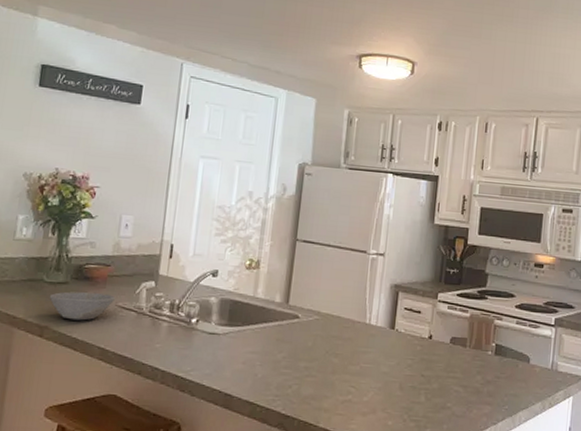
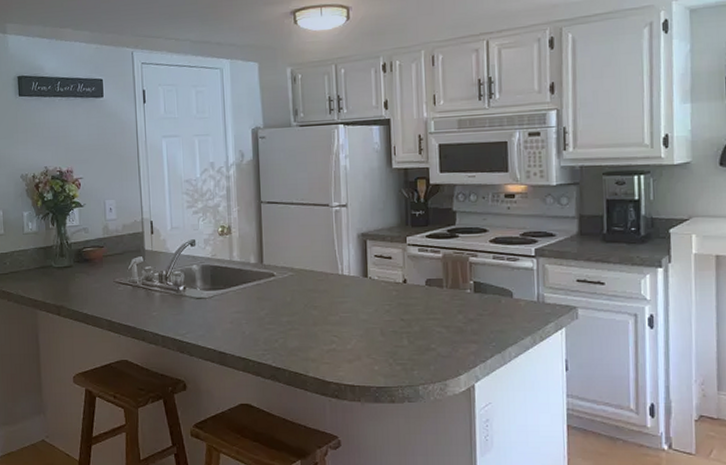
bowl: present [49,291,116,321] -> none [59,272,113,298]

